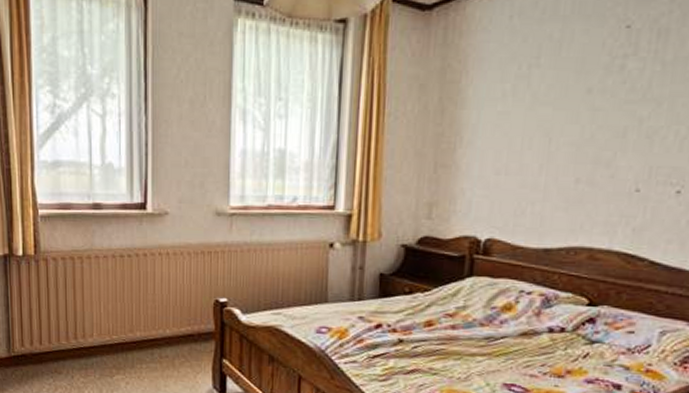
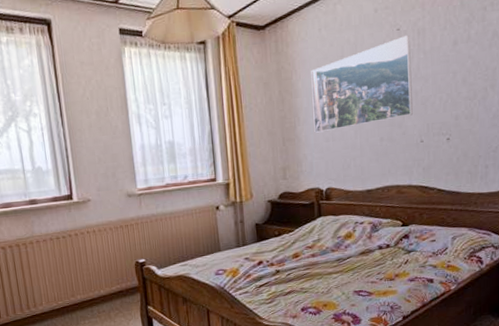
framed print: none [481,35,645,161] -> present [311,34,414,133]

